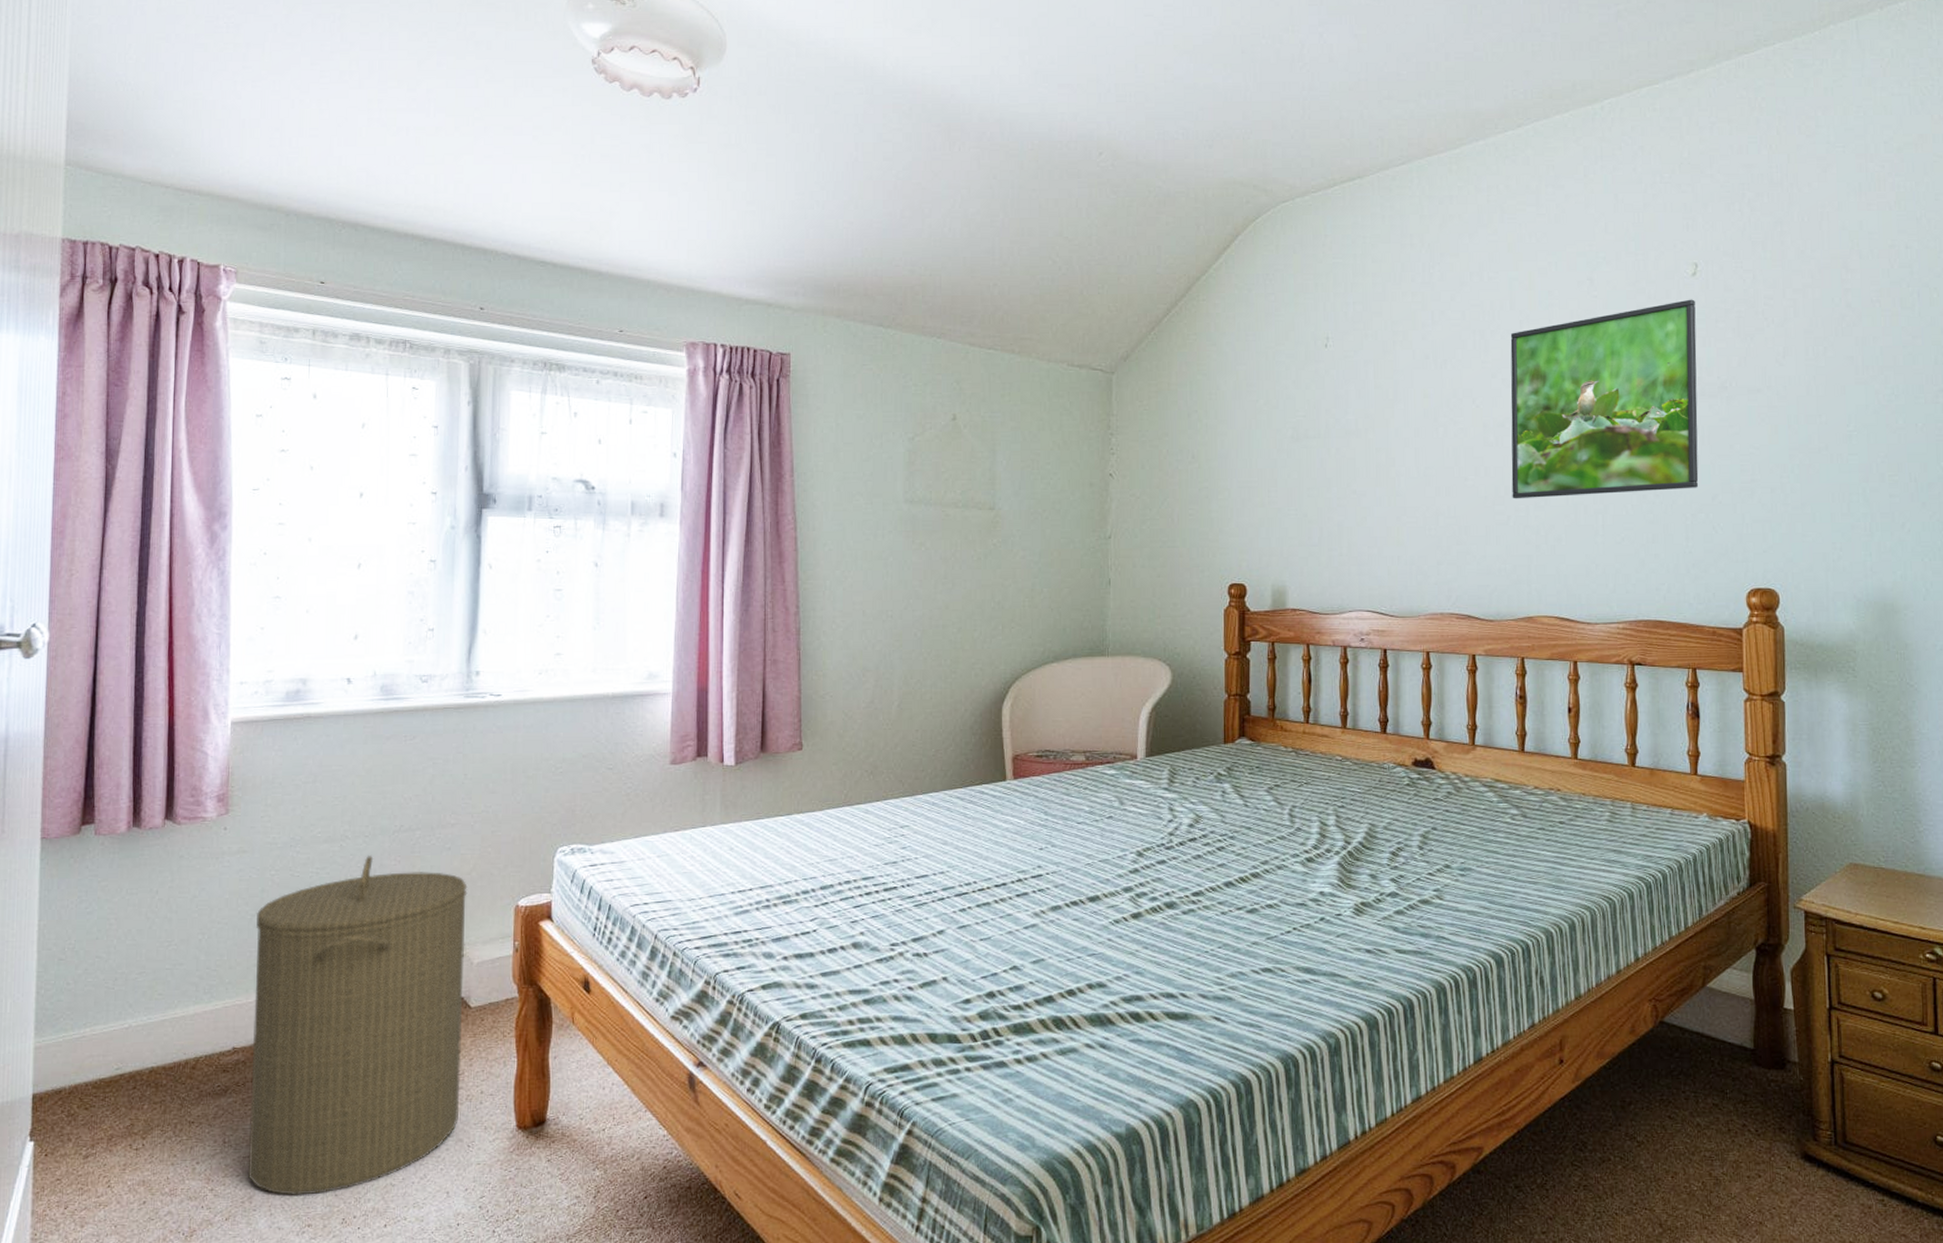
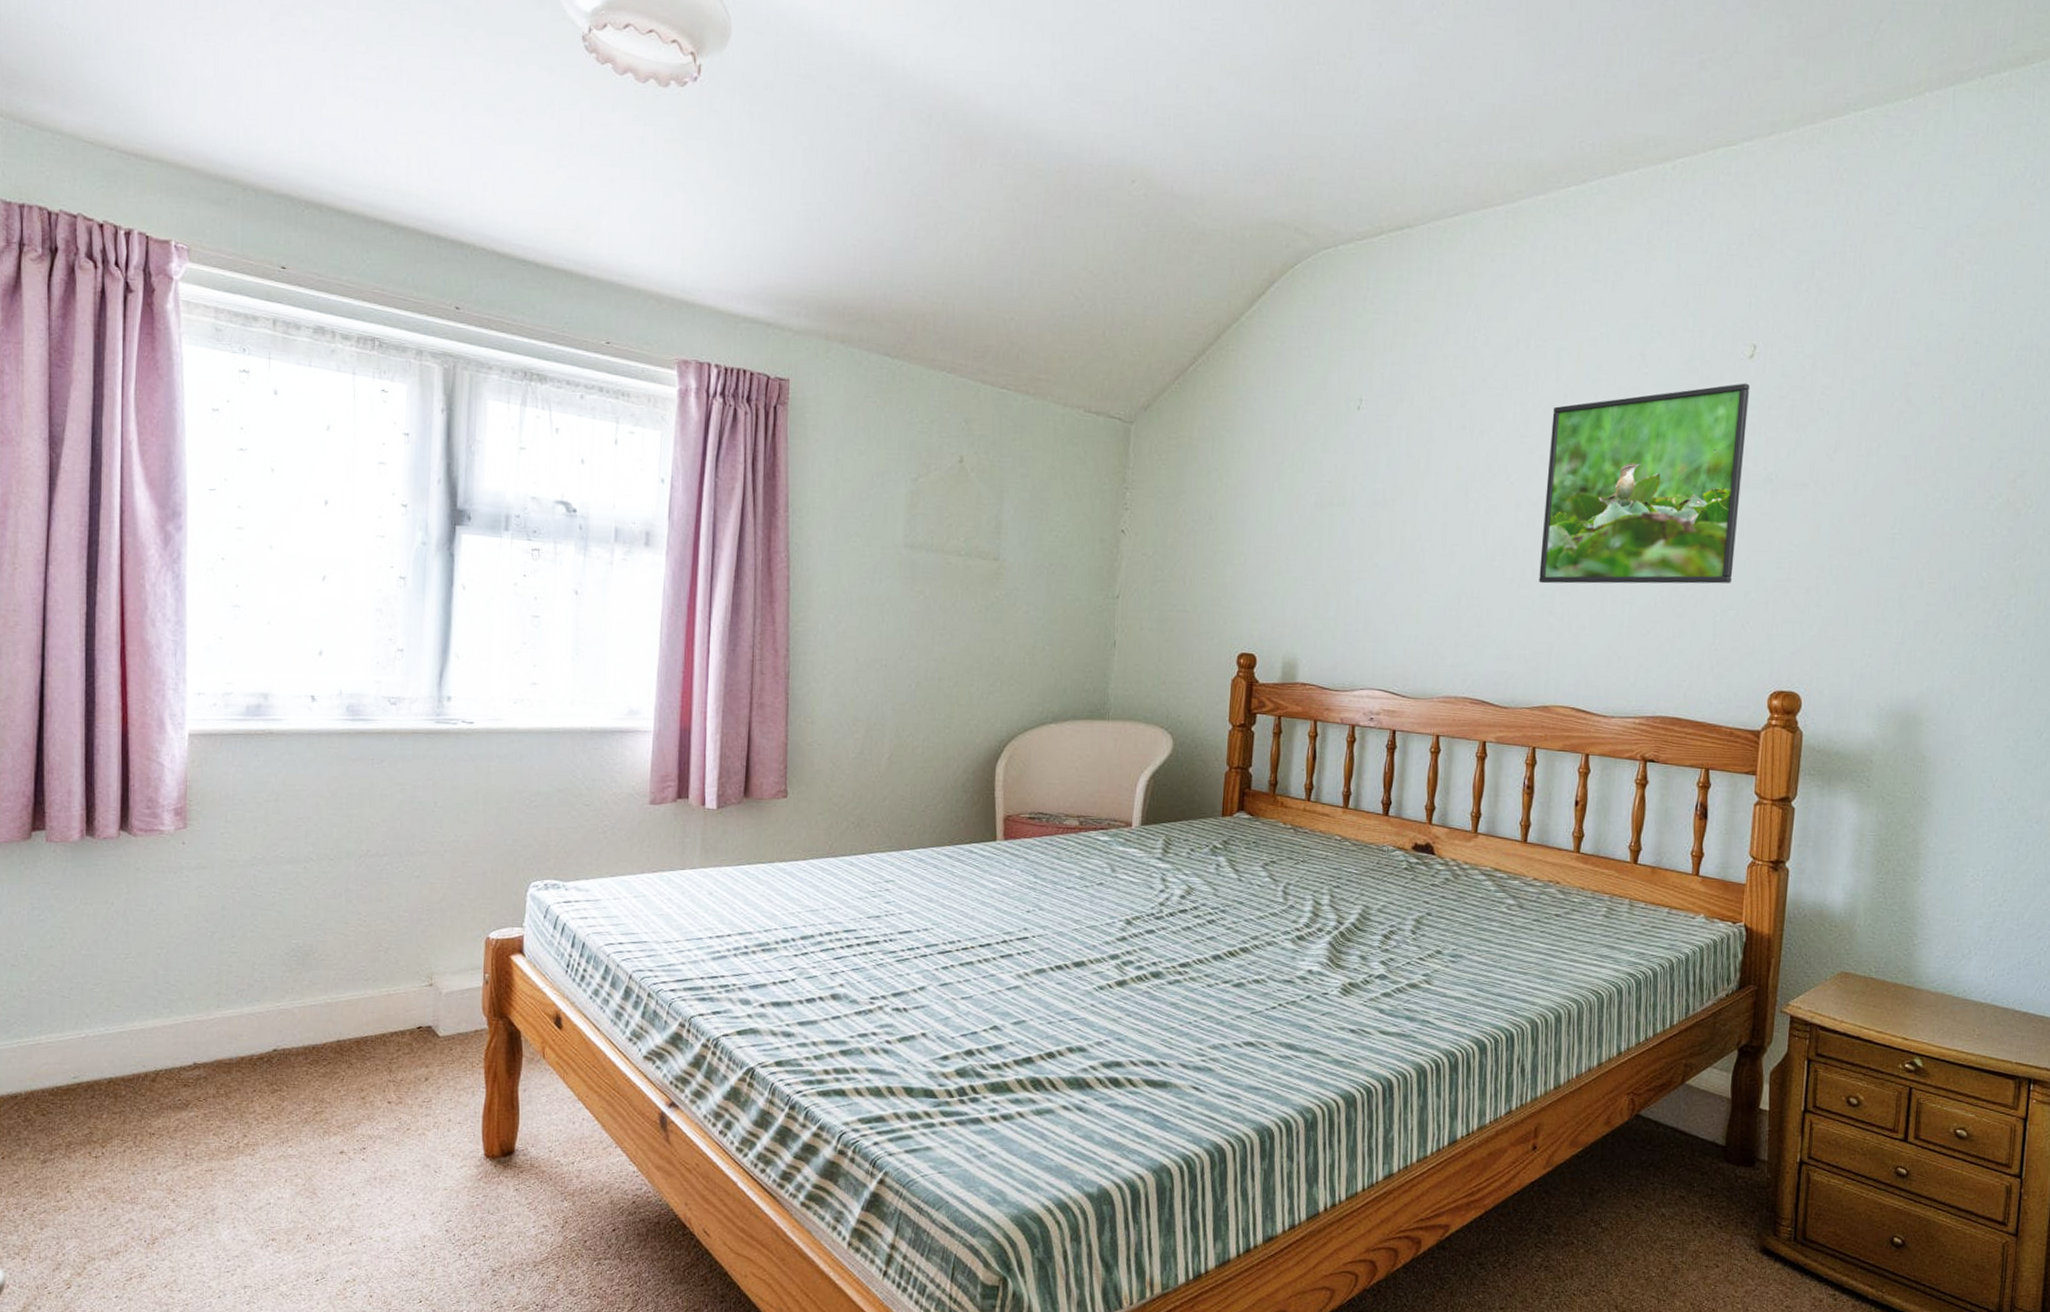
laundry hamper: present [248,854,468,1197] -> none [210,878,437,1211]

